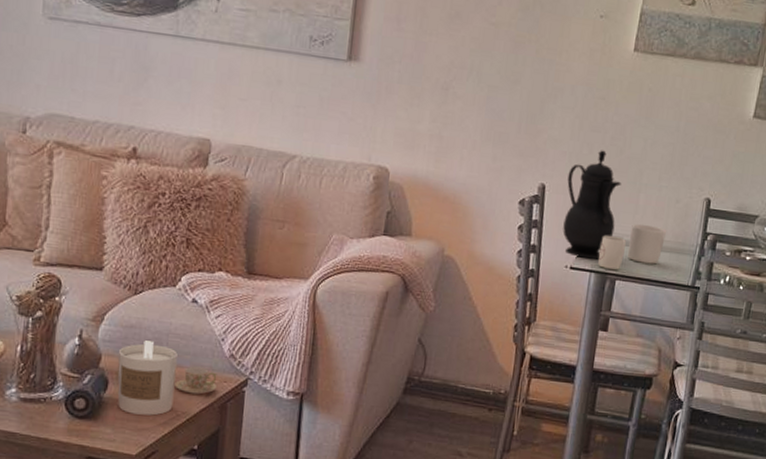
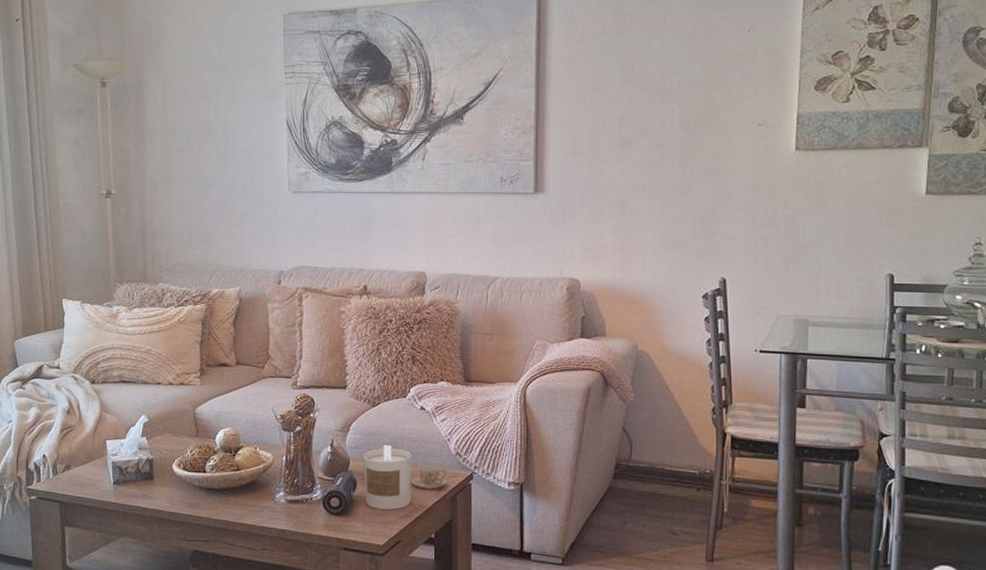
coffeepot: present [563,150,621,260] -> none [747,241,800,341]
mug: present [598,235,626,270] -> none [786,319,812,349]
mug: present [627,223,666,264] -> none [815,304,852,341]

